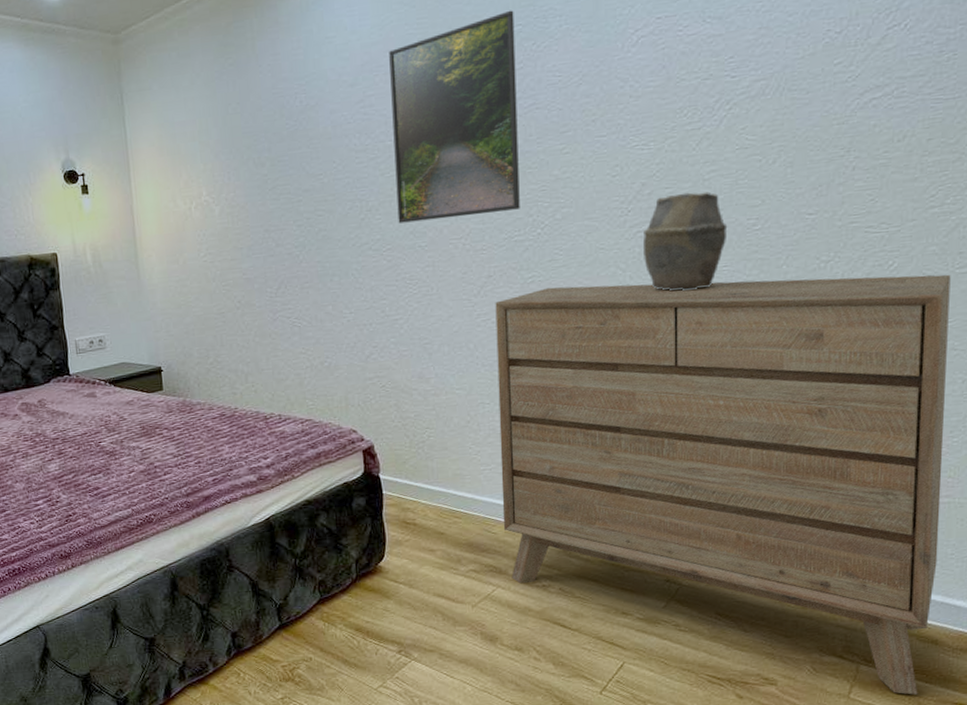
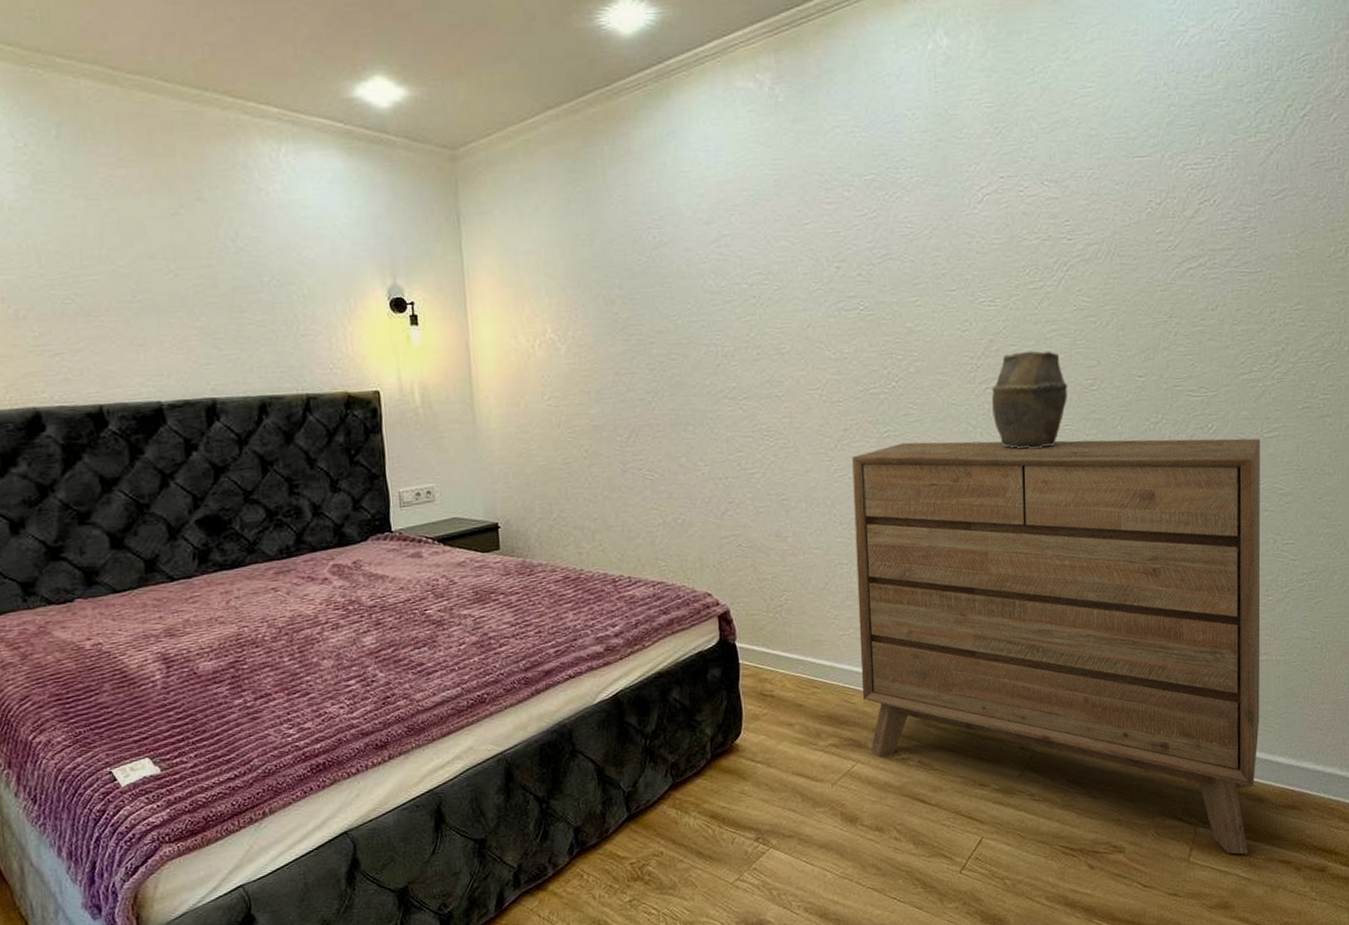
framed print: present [389,10,520,224] -> none [745,158,875,371]

